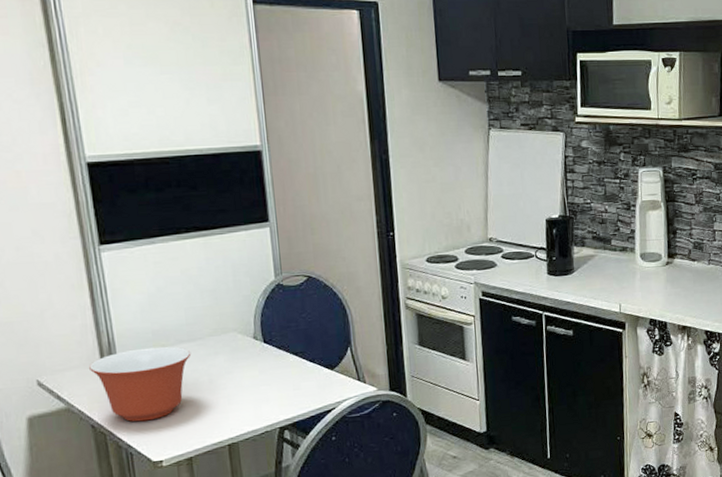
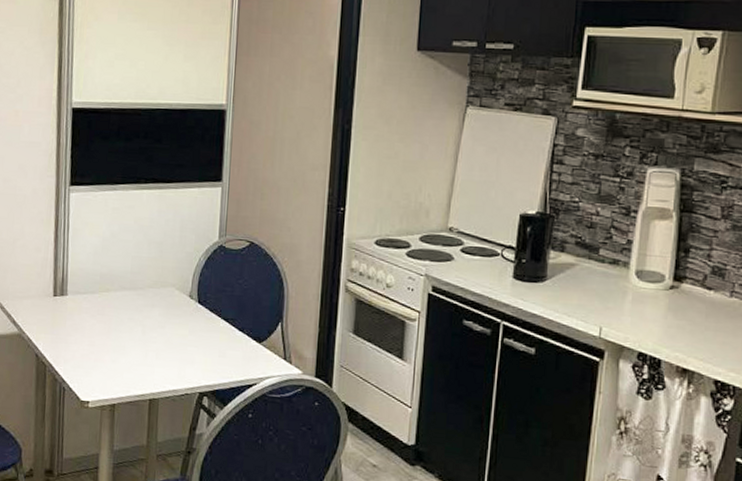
mixing bowl: present [89,346,192,422] -> none [43,288,131,360]

